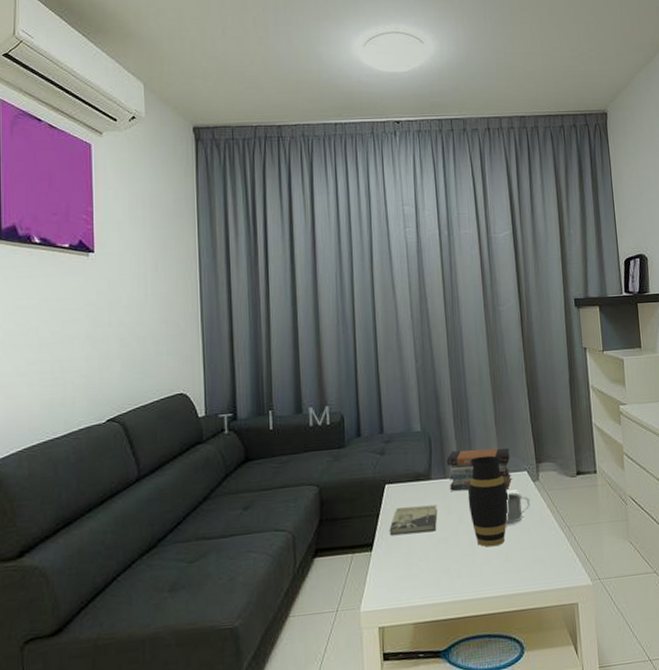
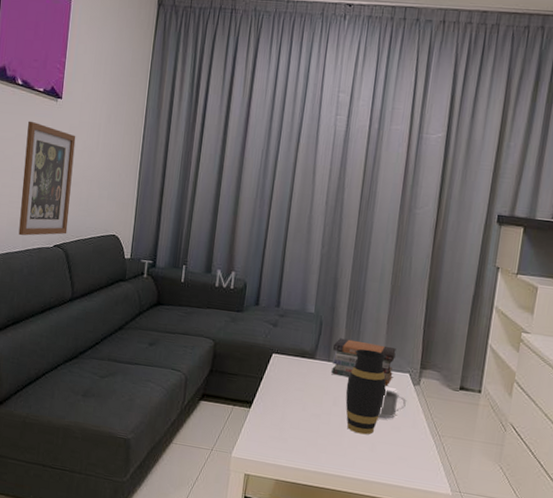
wall art: none [53,282,122,418] -> present [18,121,76,236]
book: present [389,504,437,535] -> none [268,376,316,406]

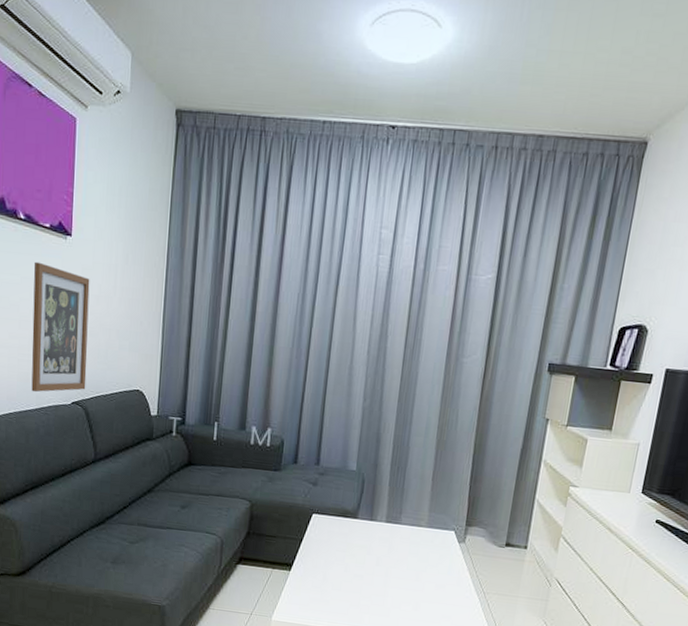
book stack: present [331,338,396,386] -> none [374,496,441,544]
vase: present [345,348,387,435] -> none [389,506,431,594]
mug: present [378,388,406,419] -> none [422,547,451,577]

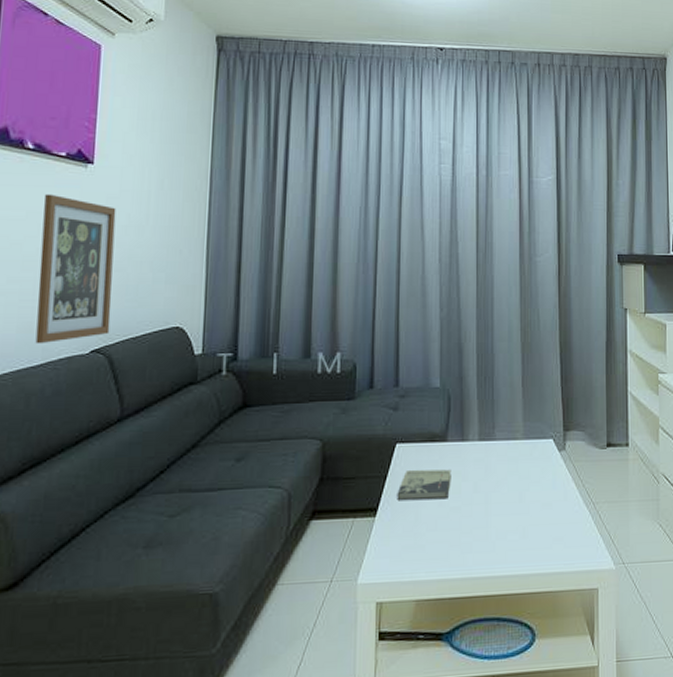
book: none [309,537,359,567] -> present [397,469,452,501]

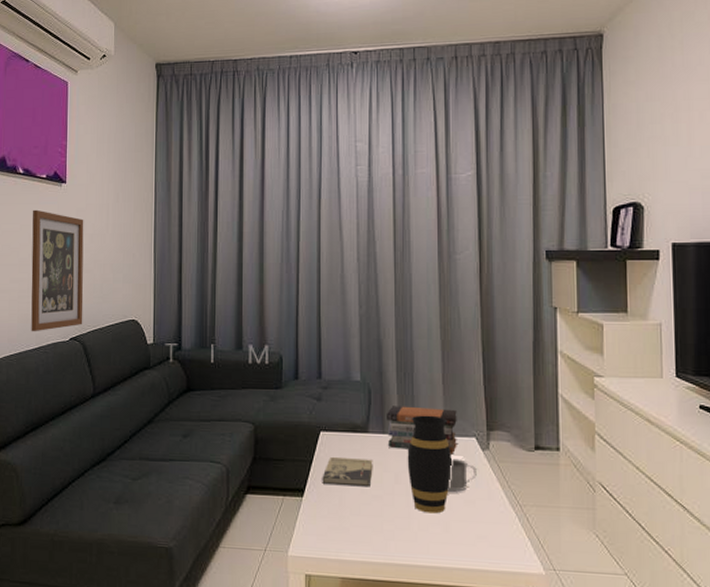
book stack: none [466,411,535,458] -> present [387,406,457,454]
vase: none [486,419,530,521] -> present [407,415,452,514]
mug: none [526,460,553,496] -> present [447,457,477,492]

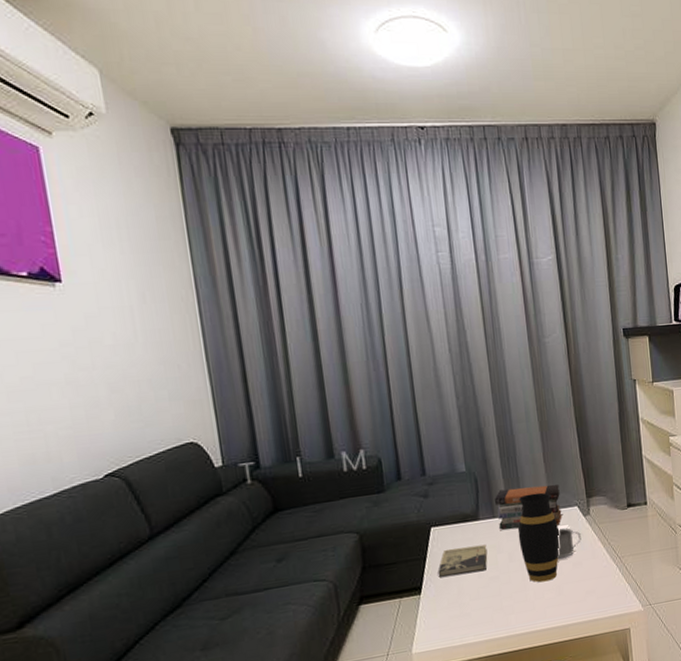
wall art: present [31,209,84,332] -> none [13,318,121,475]

